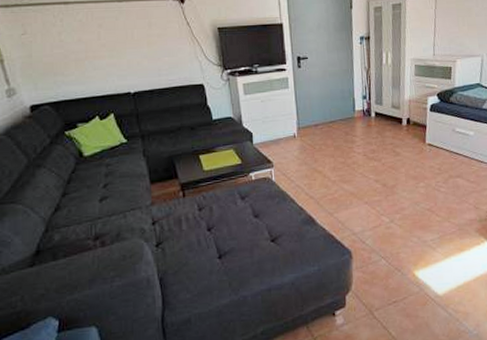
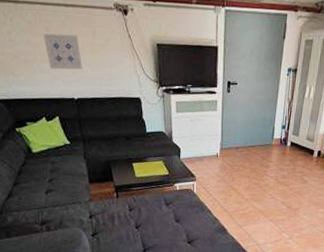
wall art: none [95,28,138,65] -> present [43,33,82,70]

